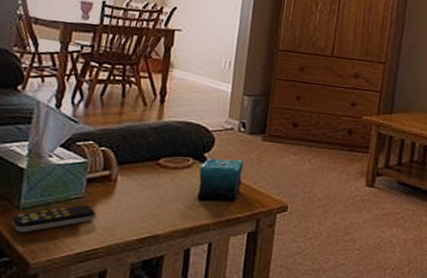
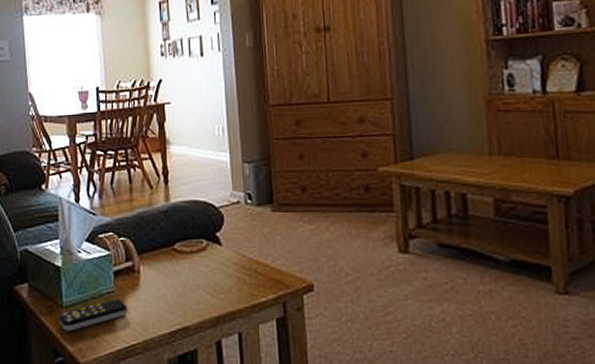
candle: present [196,158,244,202] -> none [214,236,260,286]

